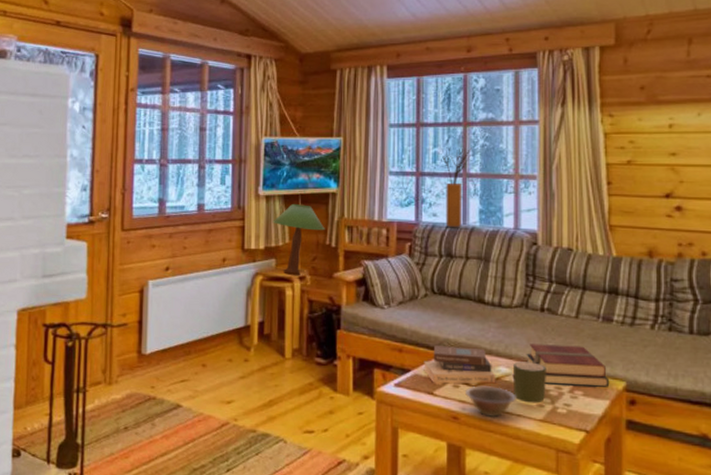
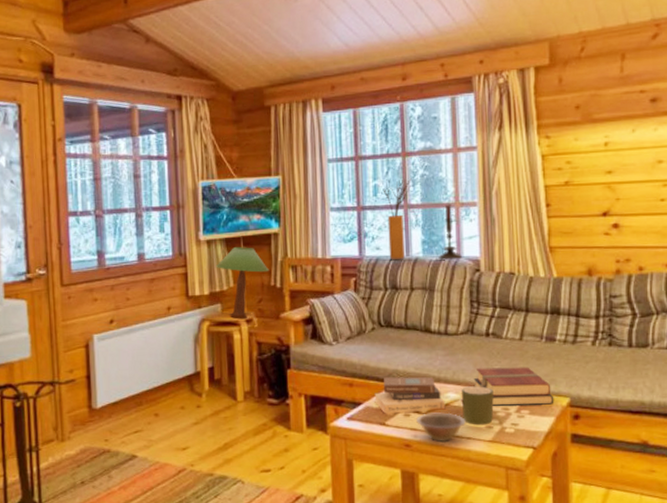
candle: none [495,174,519,232] -> present [438,203,462,261]

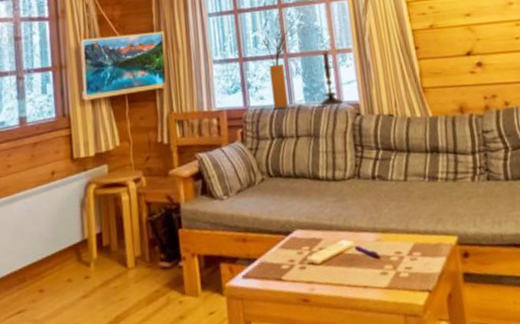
table lamp: present [215,246,269,320] -> none [100,103,155,180]
books: present [374,376,446,414] -> none [268,225,340,268]
decorative bowl: present [416,412,466,442] -> none [312,261,361,294]
mug: present [461,386,494,427] -> none [353,231,388,274]
books: present [473,367,554,406] -> none [364,207,444,251]

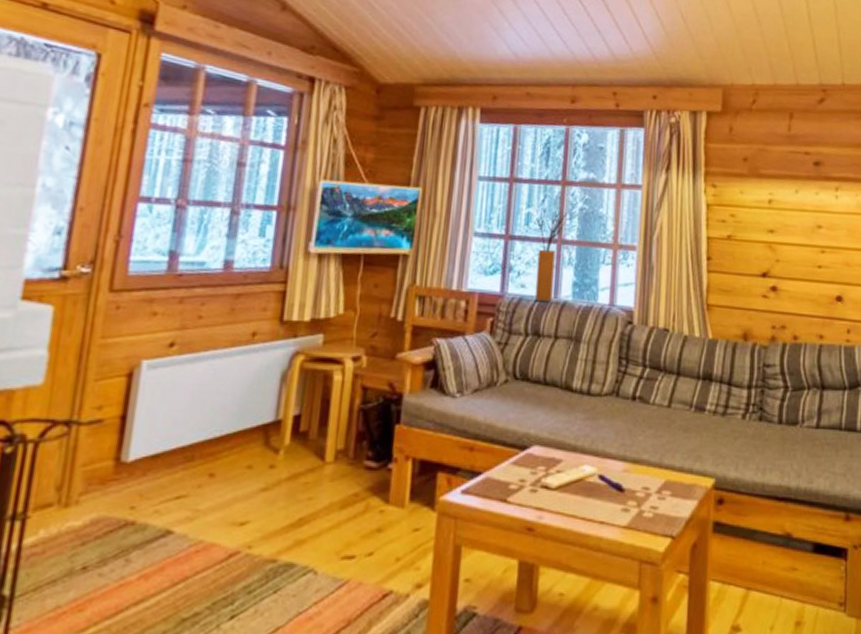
candle: present [320,50,343,107] -> none [589,243,615,309]

